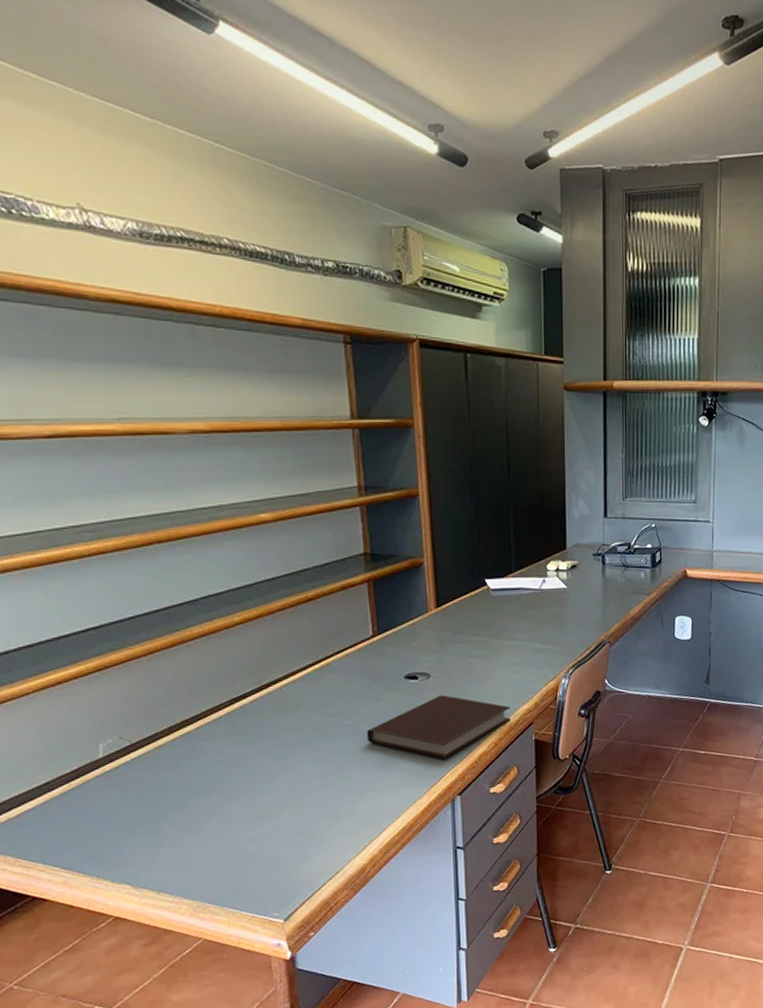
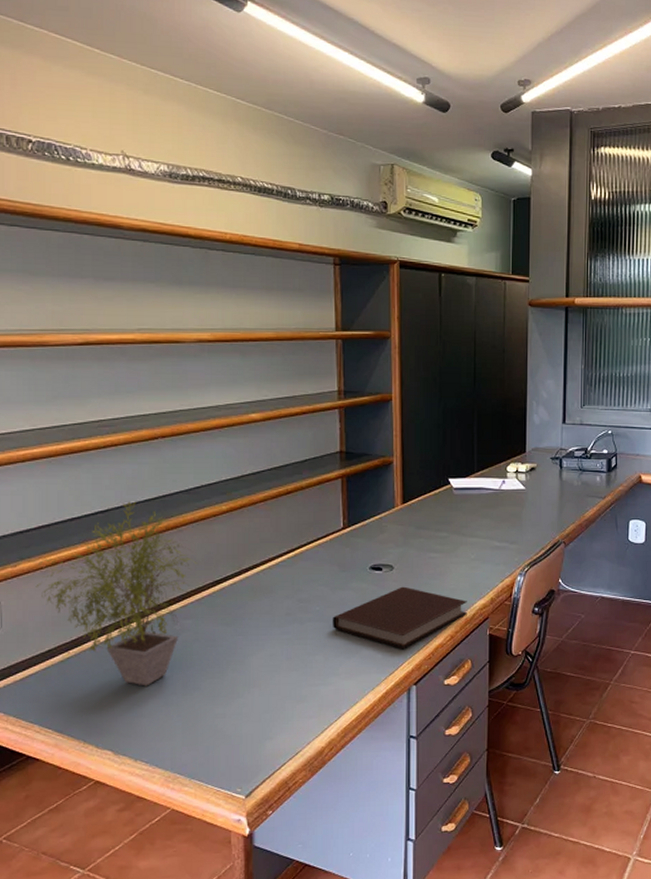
potted plant: none [14,615,213,815] -> present [31,501,199,686]

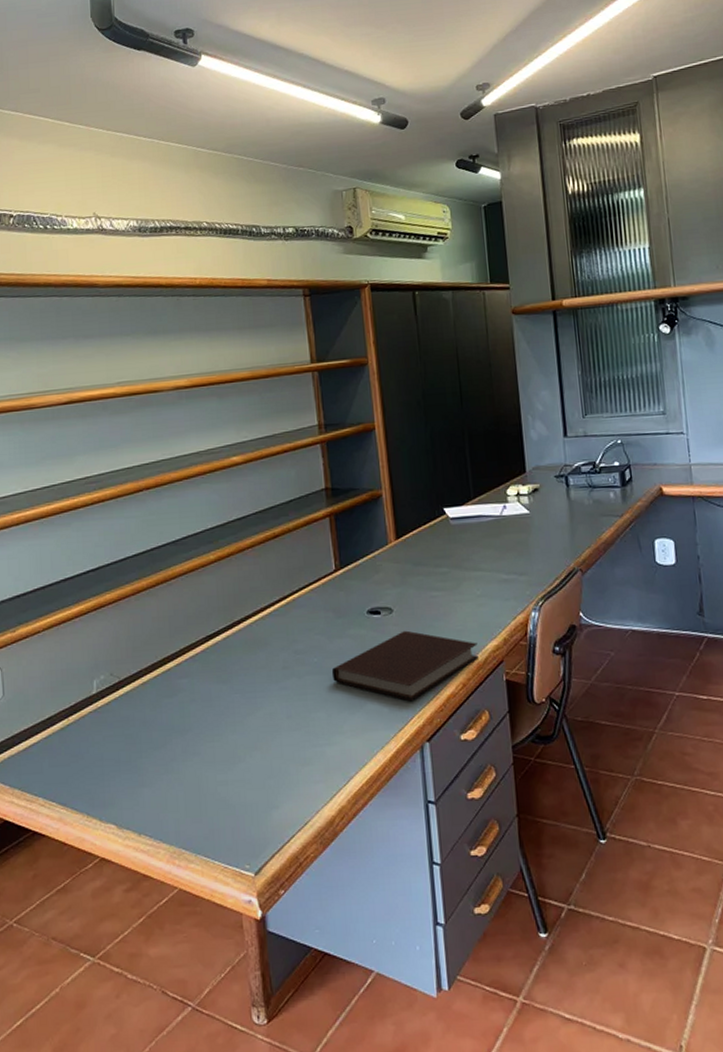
potted plant: present [31,501,199,686] -> none [29,557,190,753]

